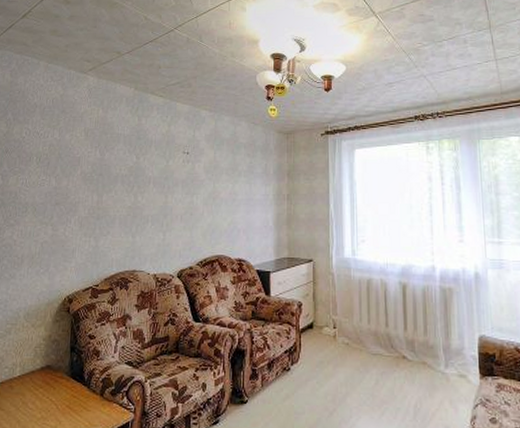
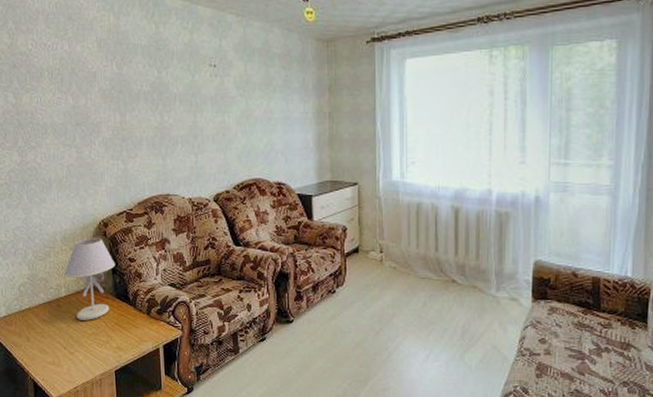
table lamp: none [21,313,75,403] -> present [64,237,116,321]

